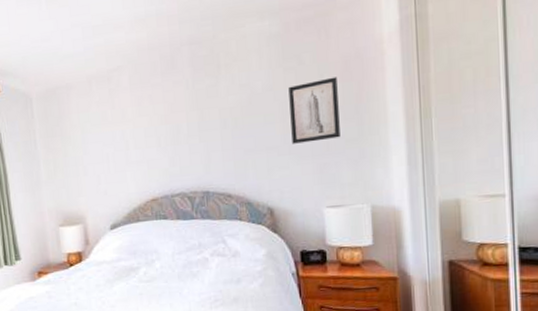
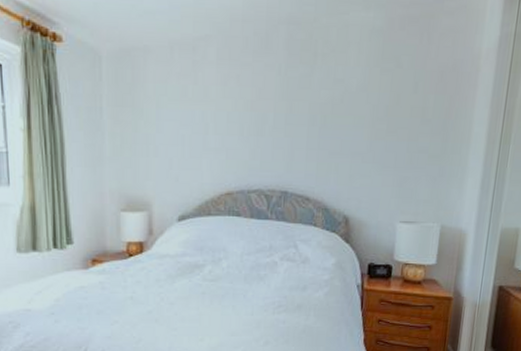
wall art: present [288,77,340,144] -> none [377,87,431,153]

